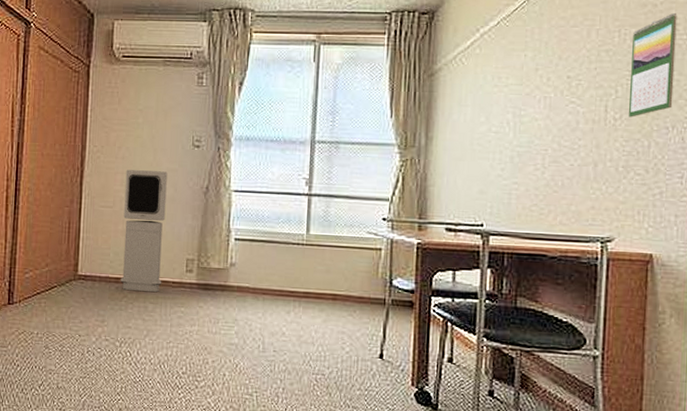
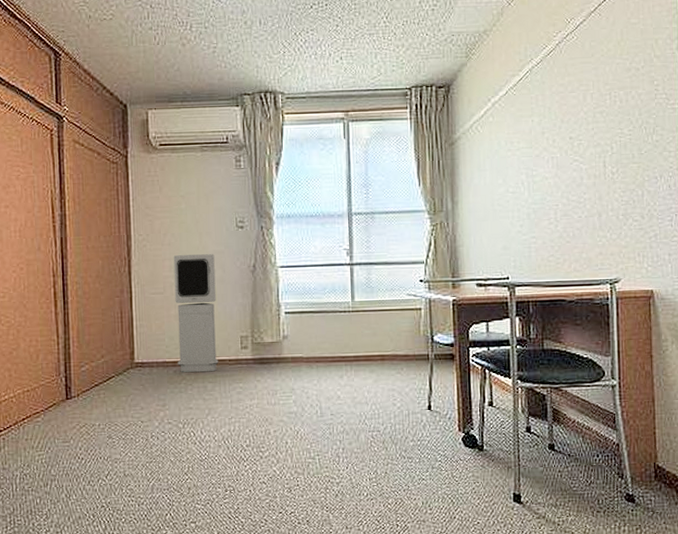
calendar: present [629,12,677,117] -> none [622,75,659,170]

